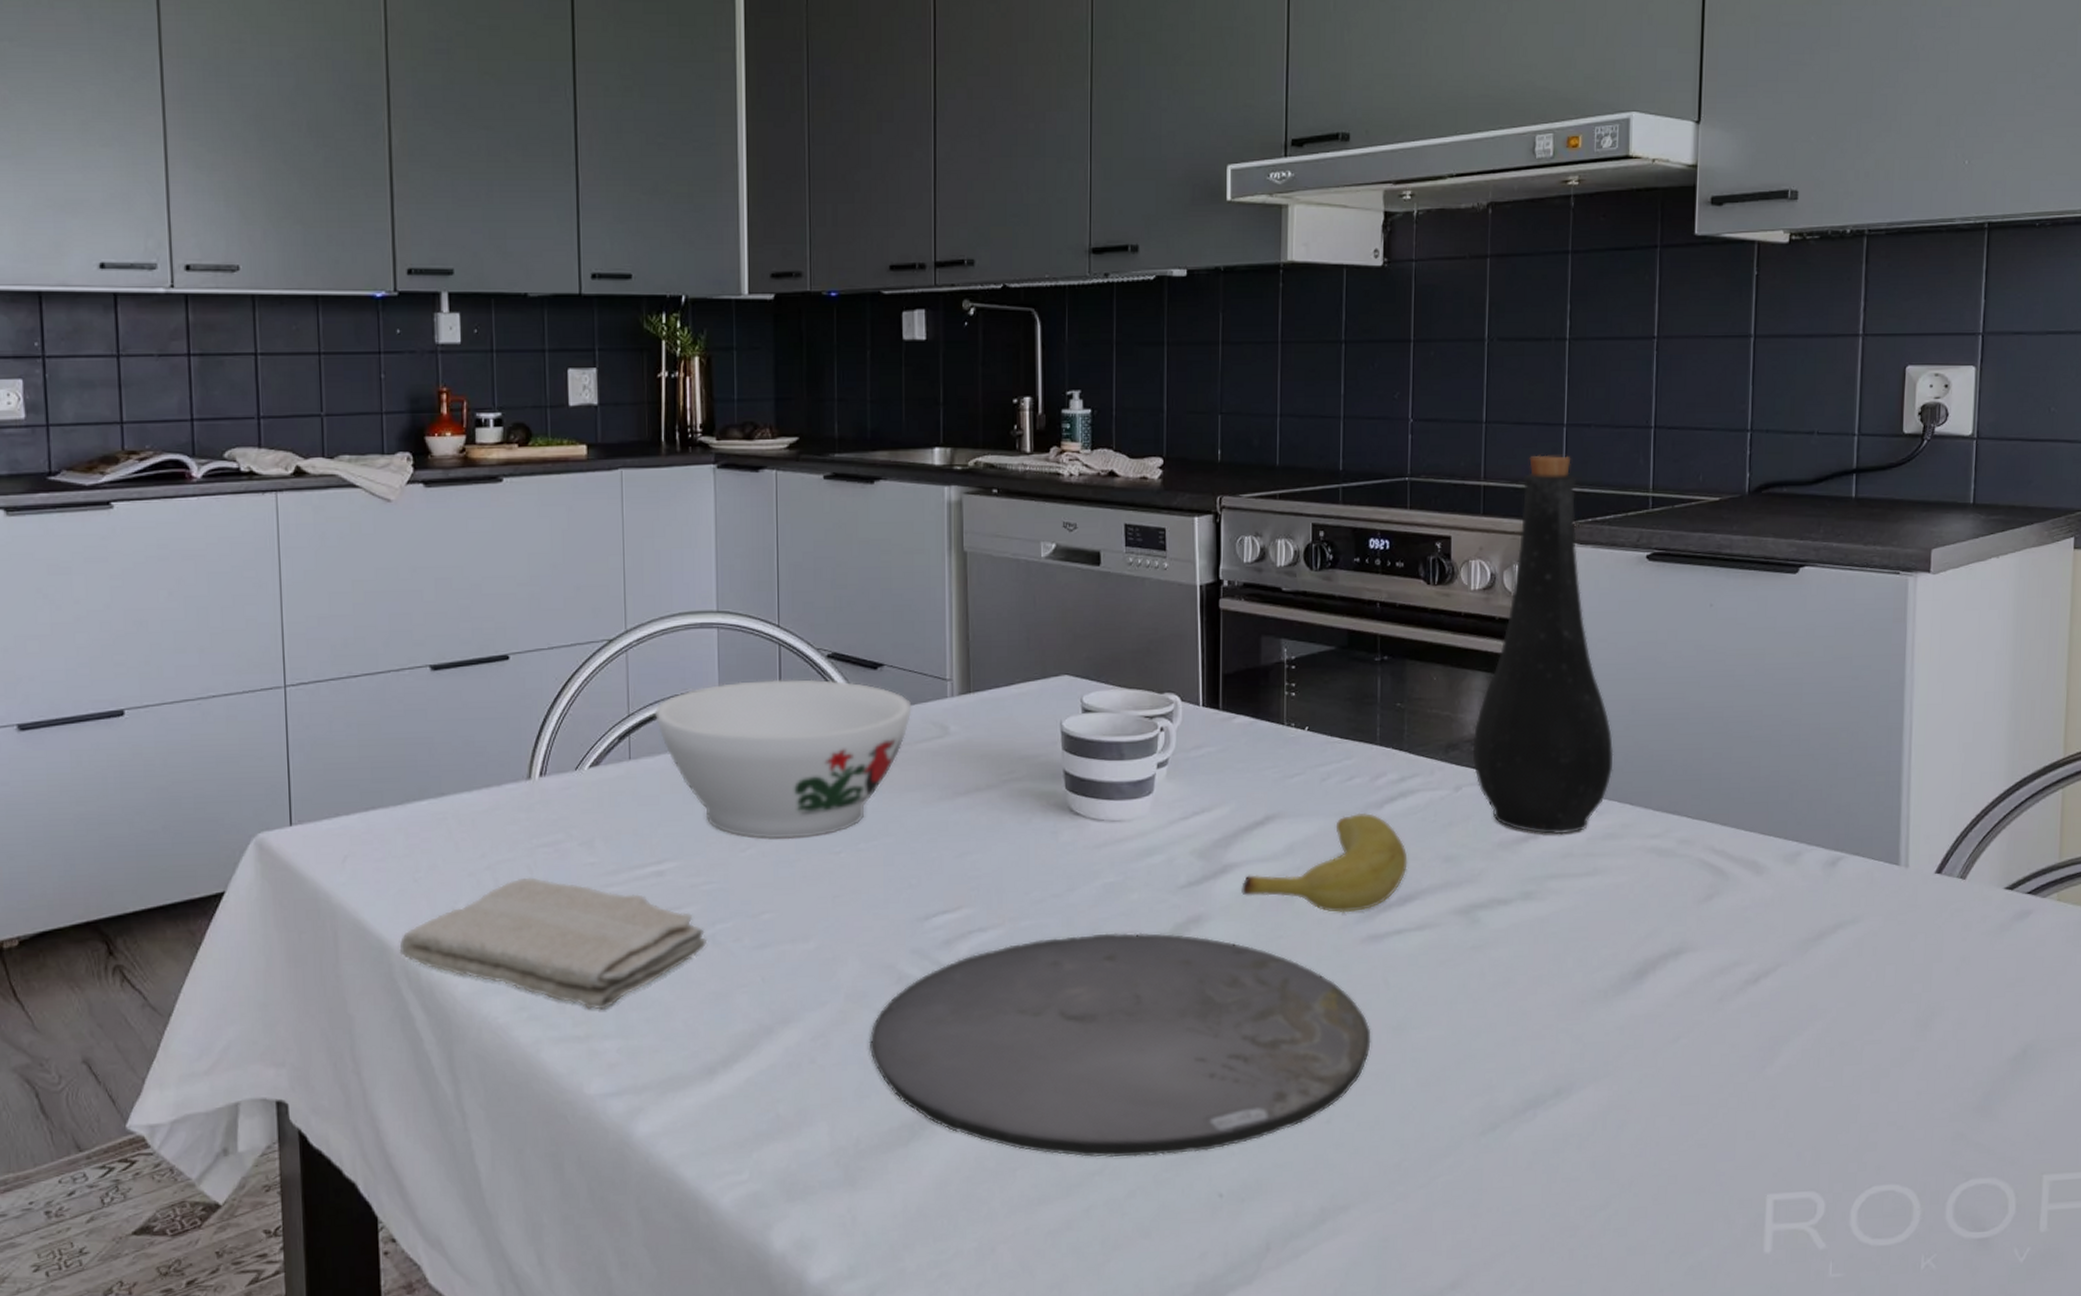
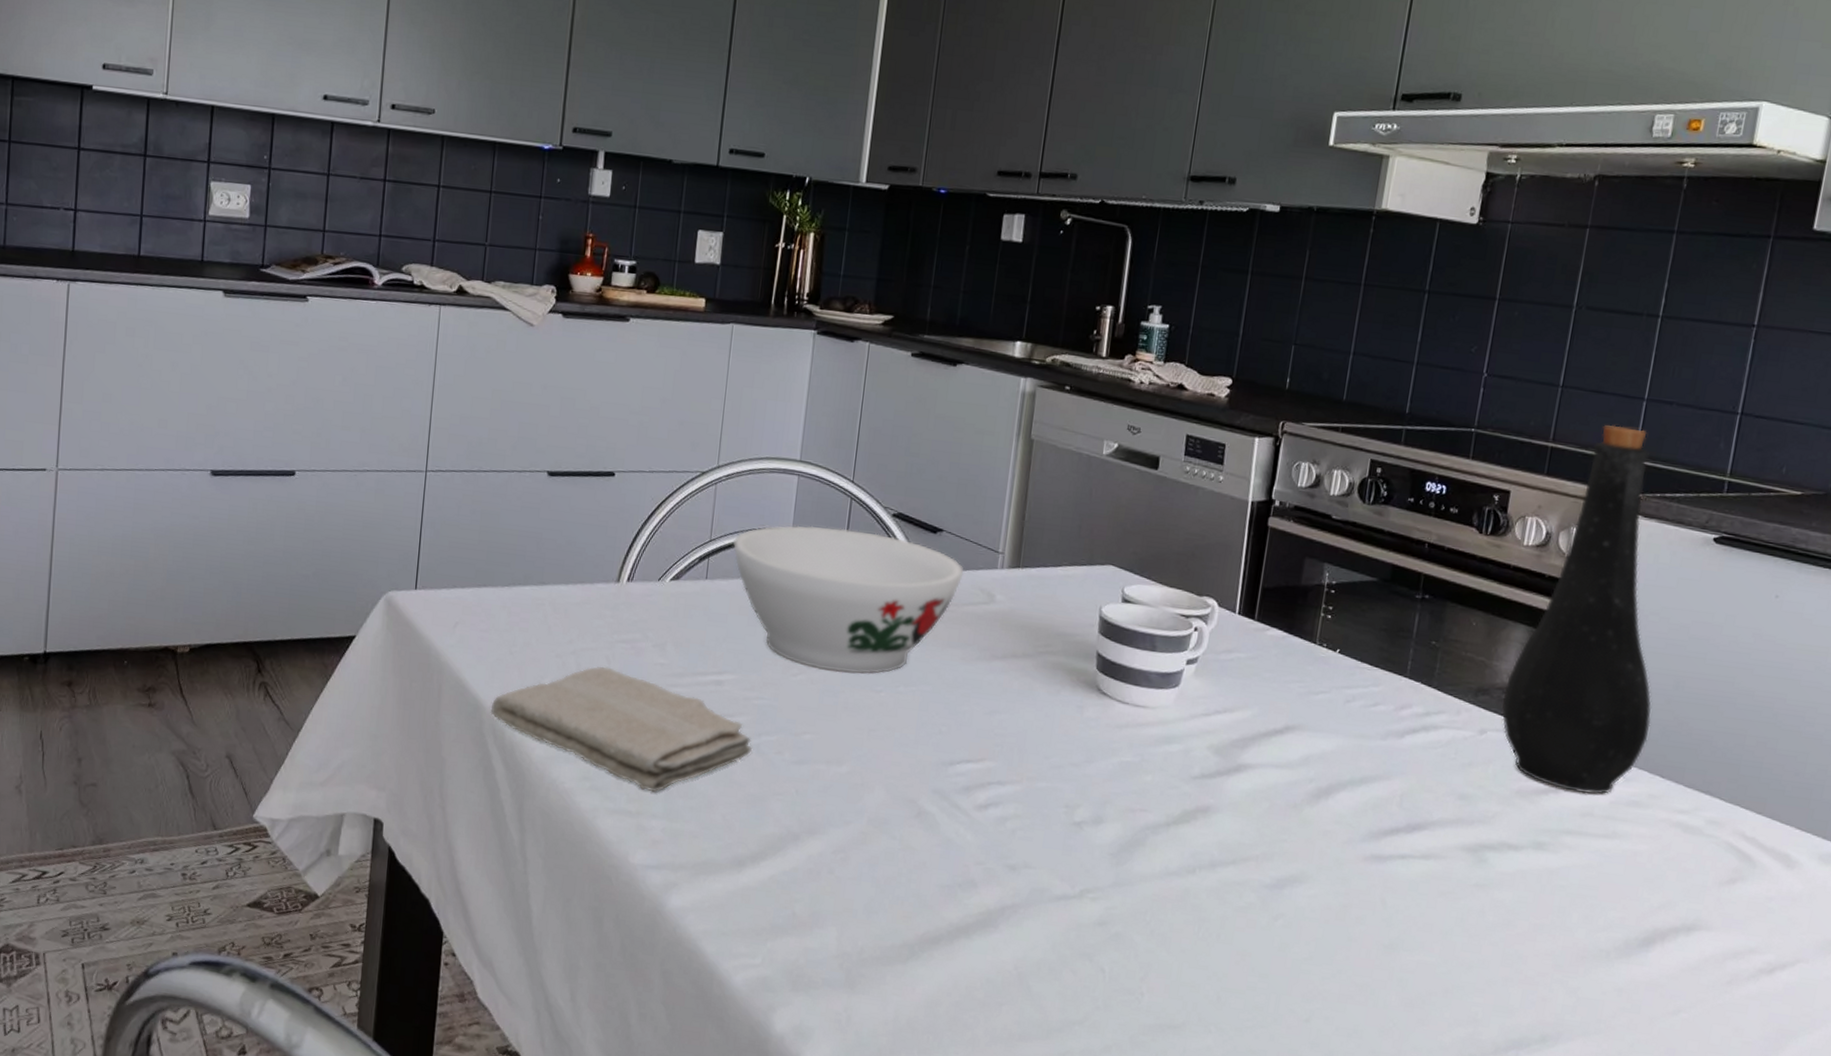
plate: present [869,932,1371,1158] -> none [882,801,1362,1025]
banana: present [1241,812,1408,913] -> none [1252,738,1423,831]

